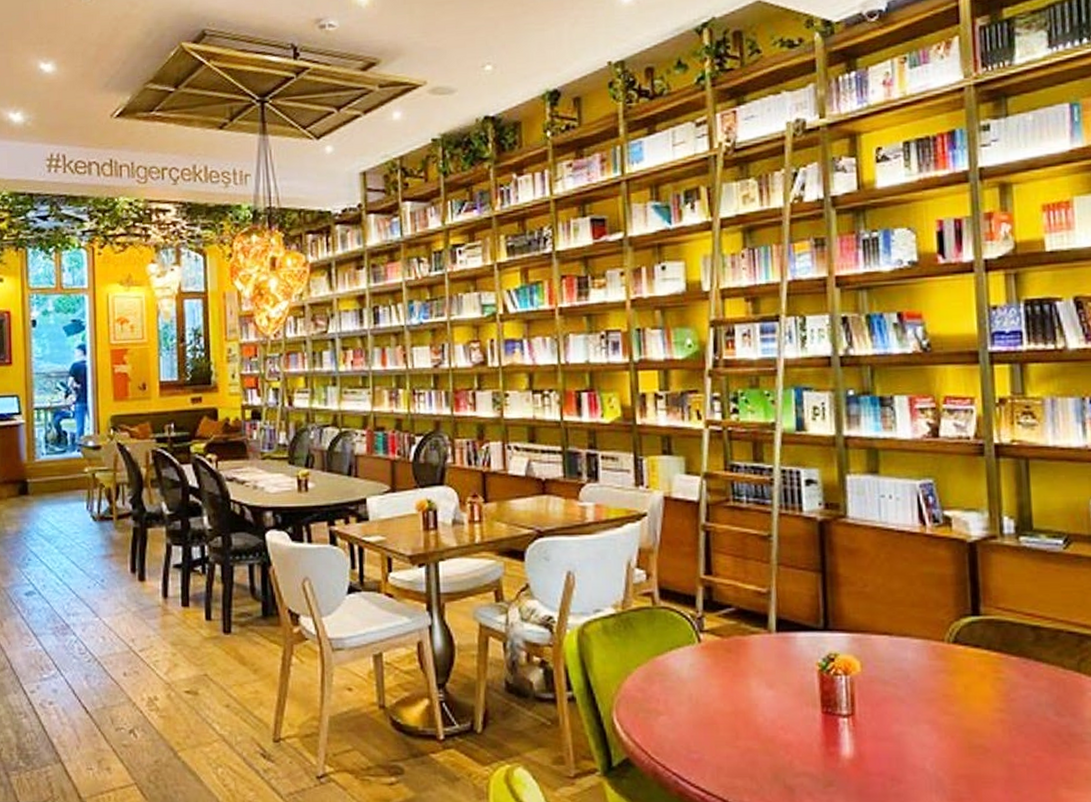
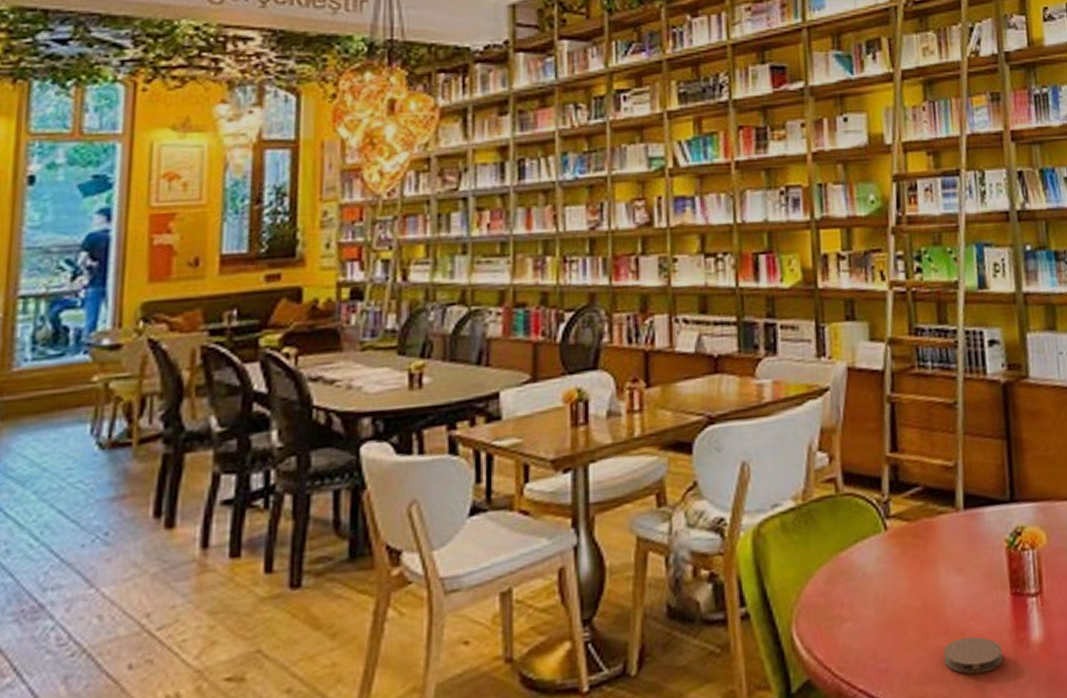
coaster: none [753,743,812,777] -> present [943,636,1003,674]

